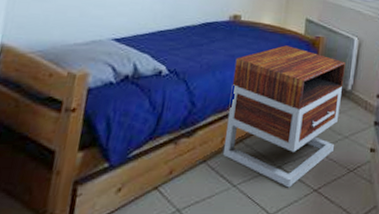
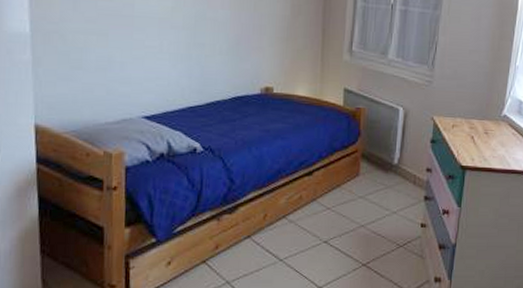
nightstand: present [222,45,346,188] -> none [266,118,390,262]

